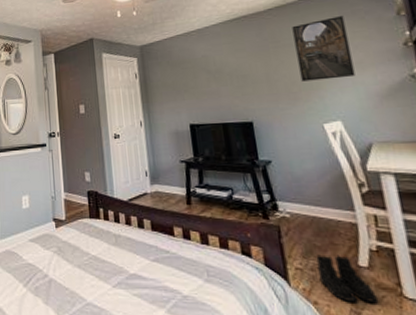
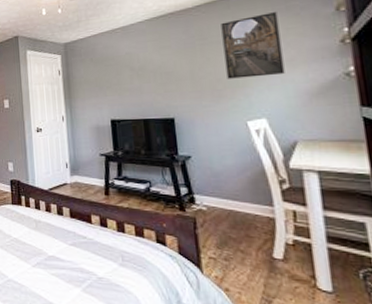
boots: present [316,254,378,302] -> none [230,246,290,292]

